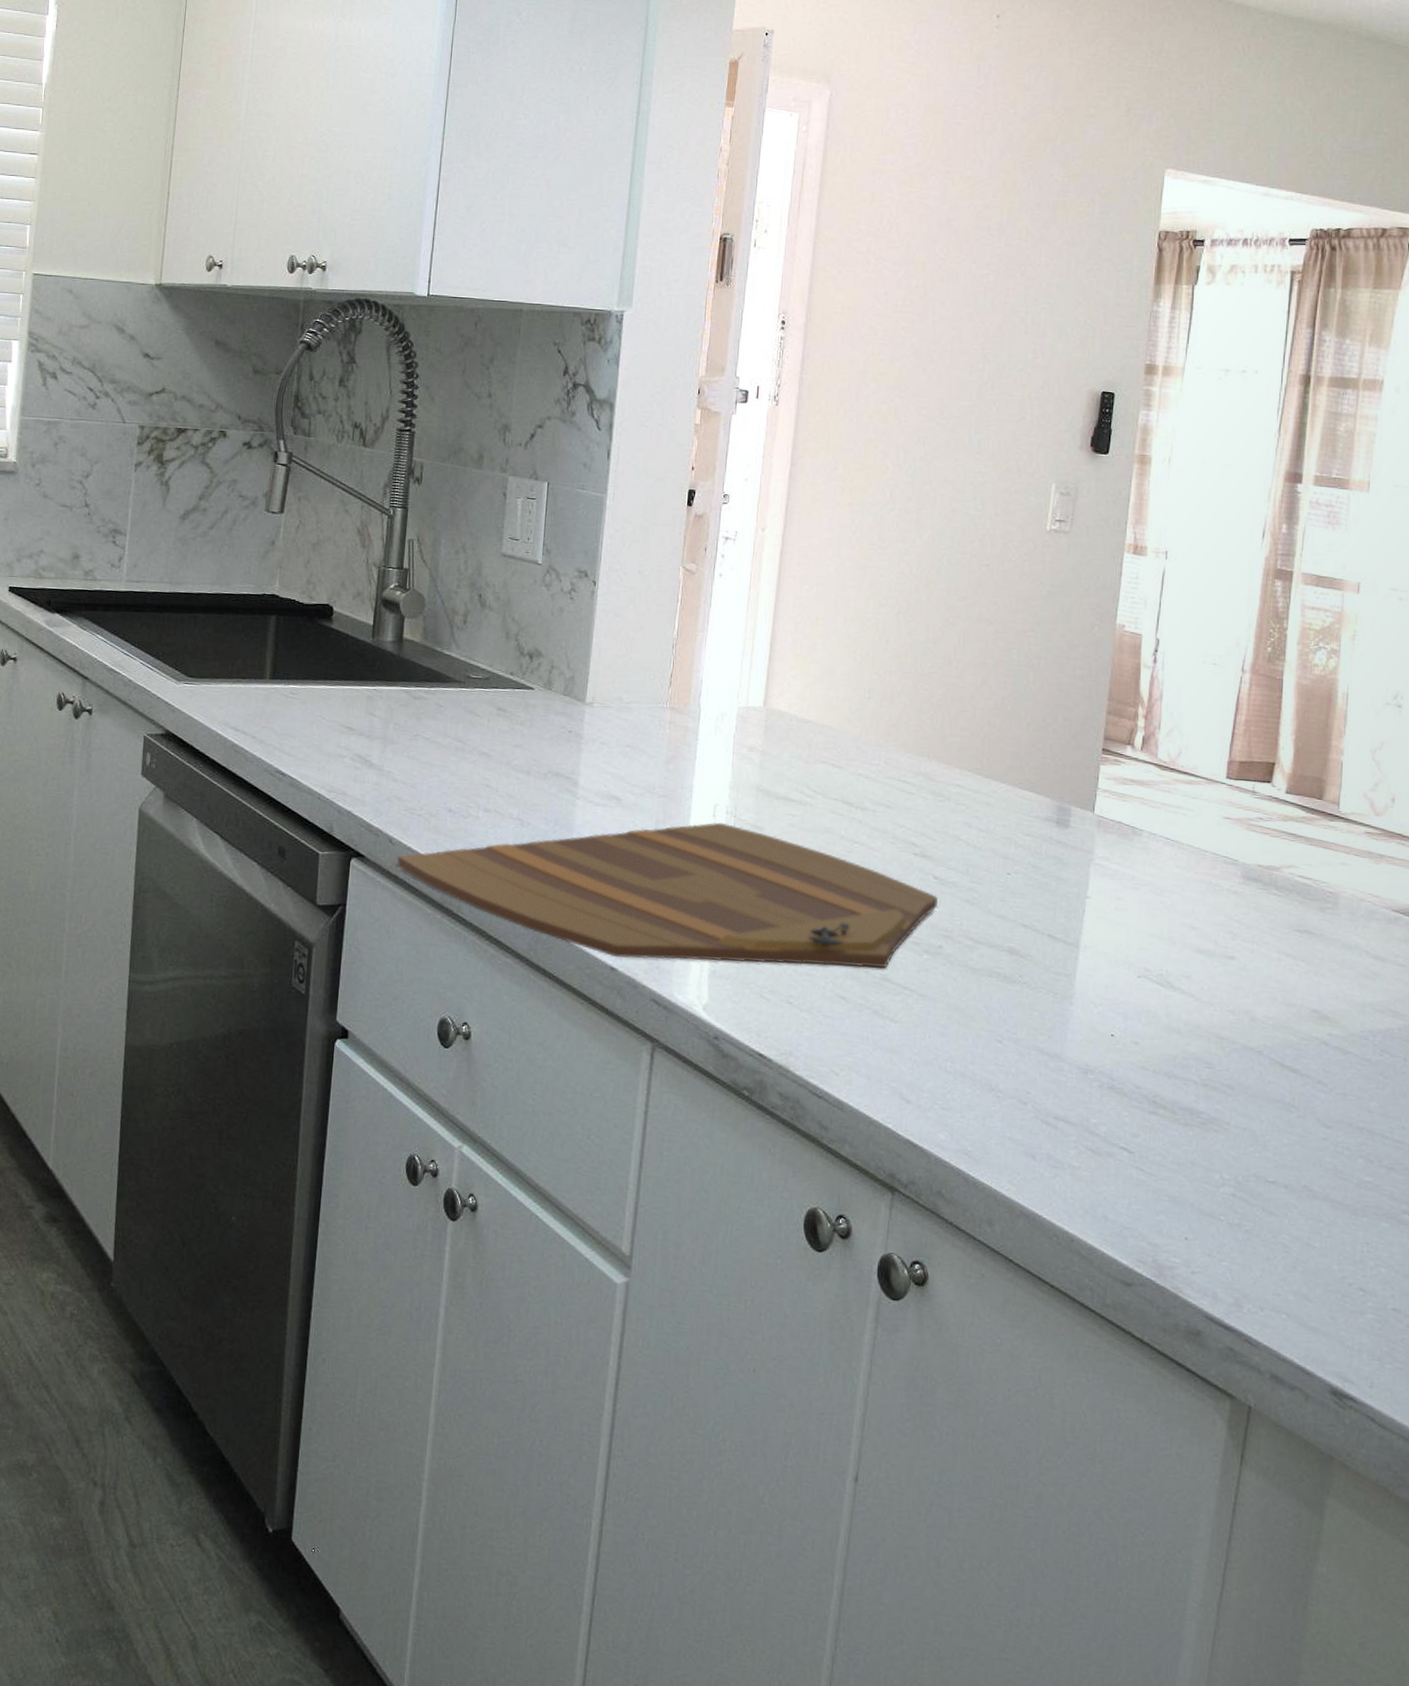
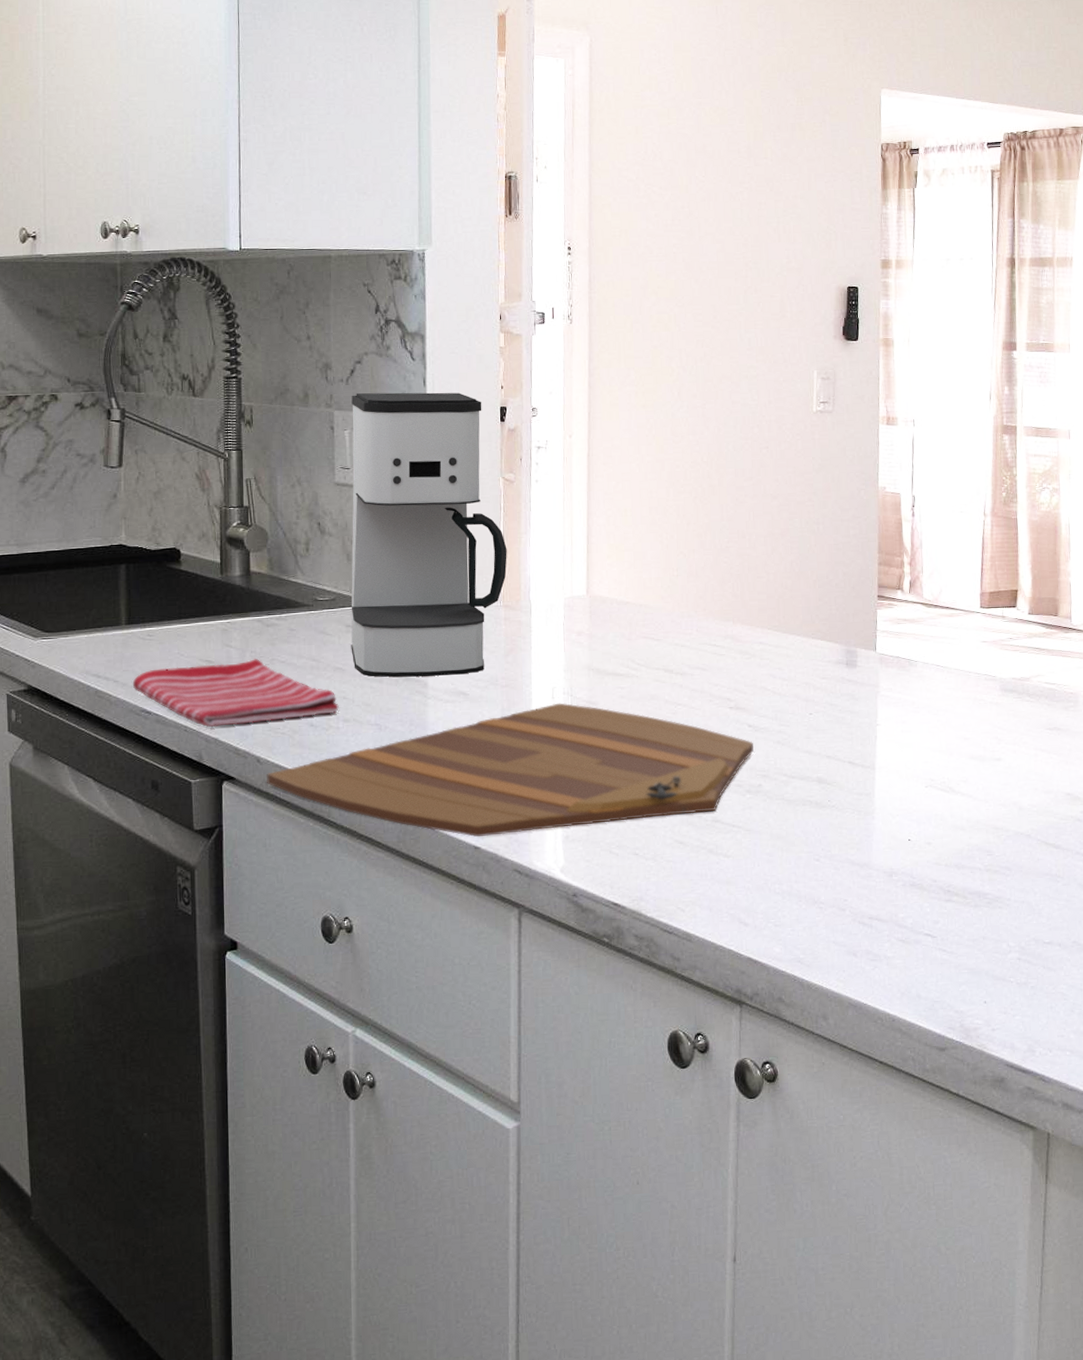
dish towel: none [270,729,481,801] -> present [132,658,339,728]
coffee maker: none [500,459,680,777] -> present [351,392,507,677]

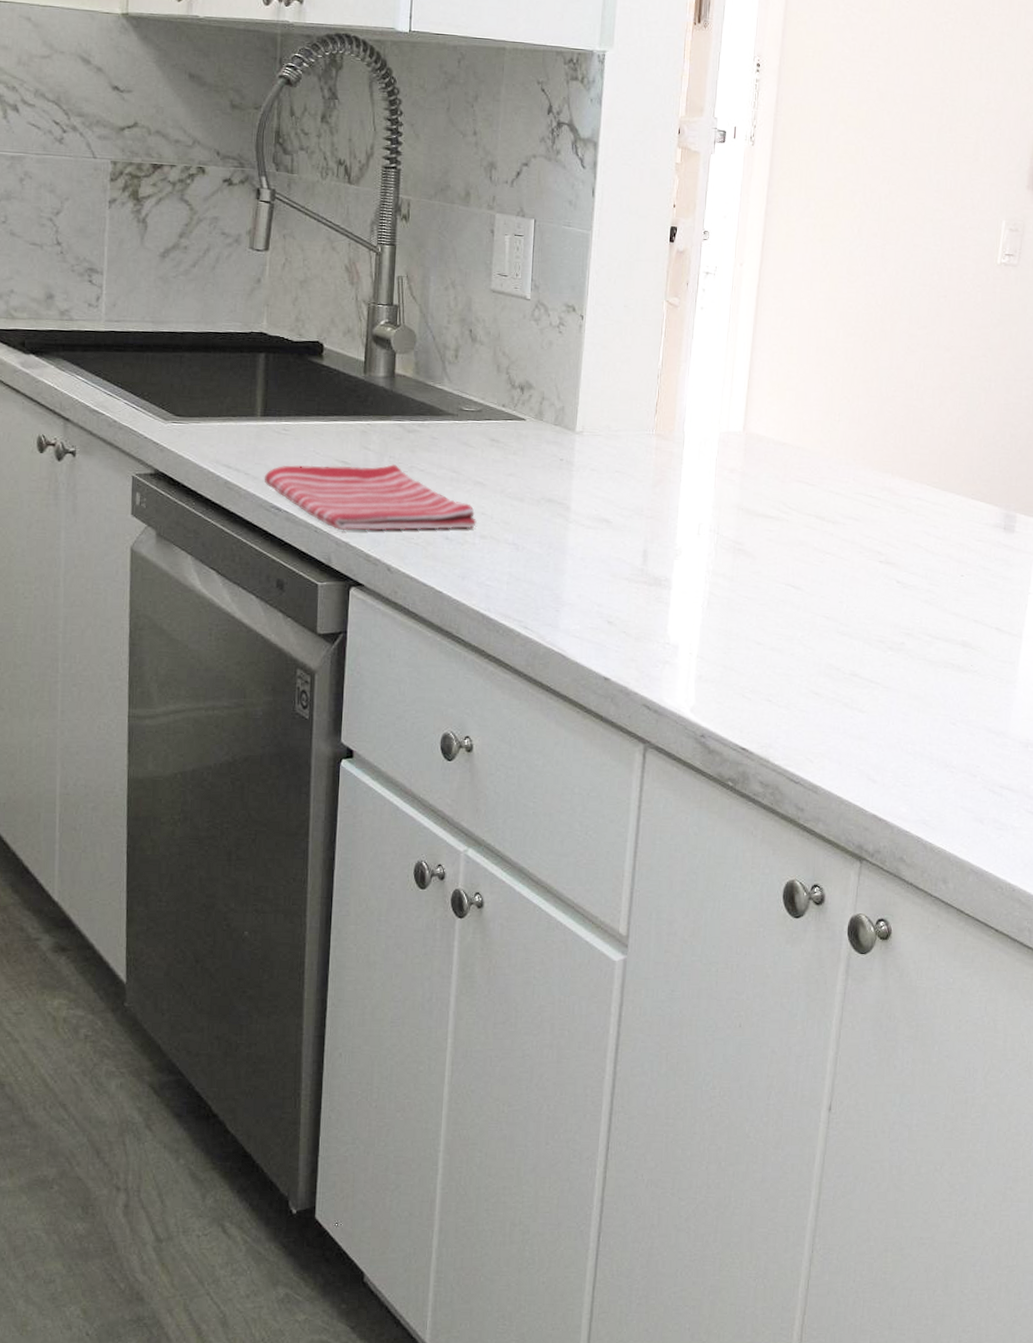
cutting board: present [267,702,754,837] -> none [396,539,900,669]
coffee maker: present [351,392,507,677] -> none [494,196,665,501]

